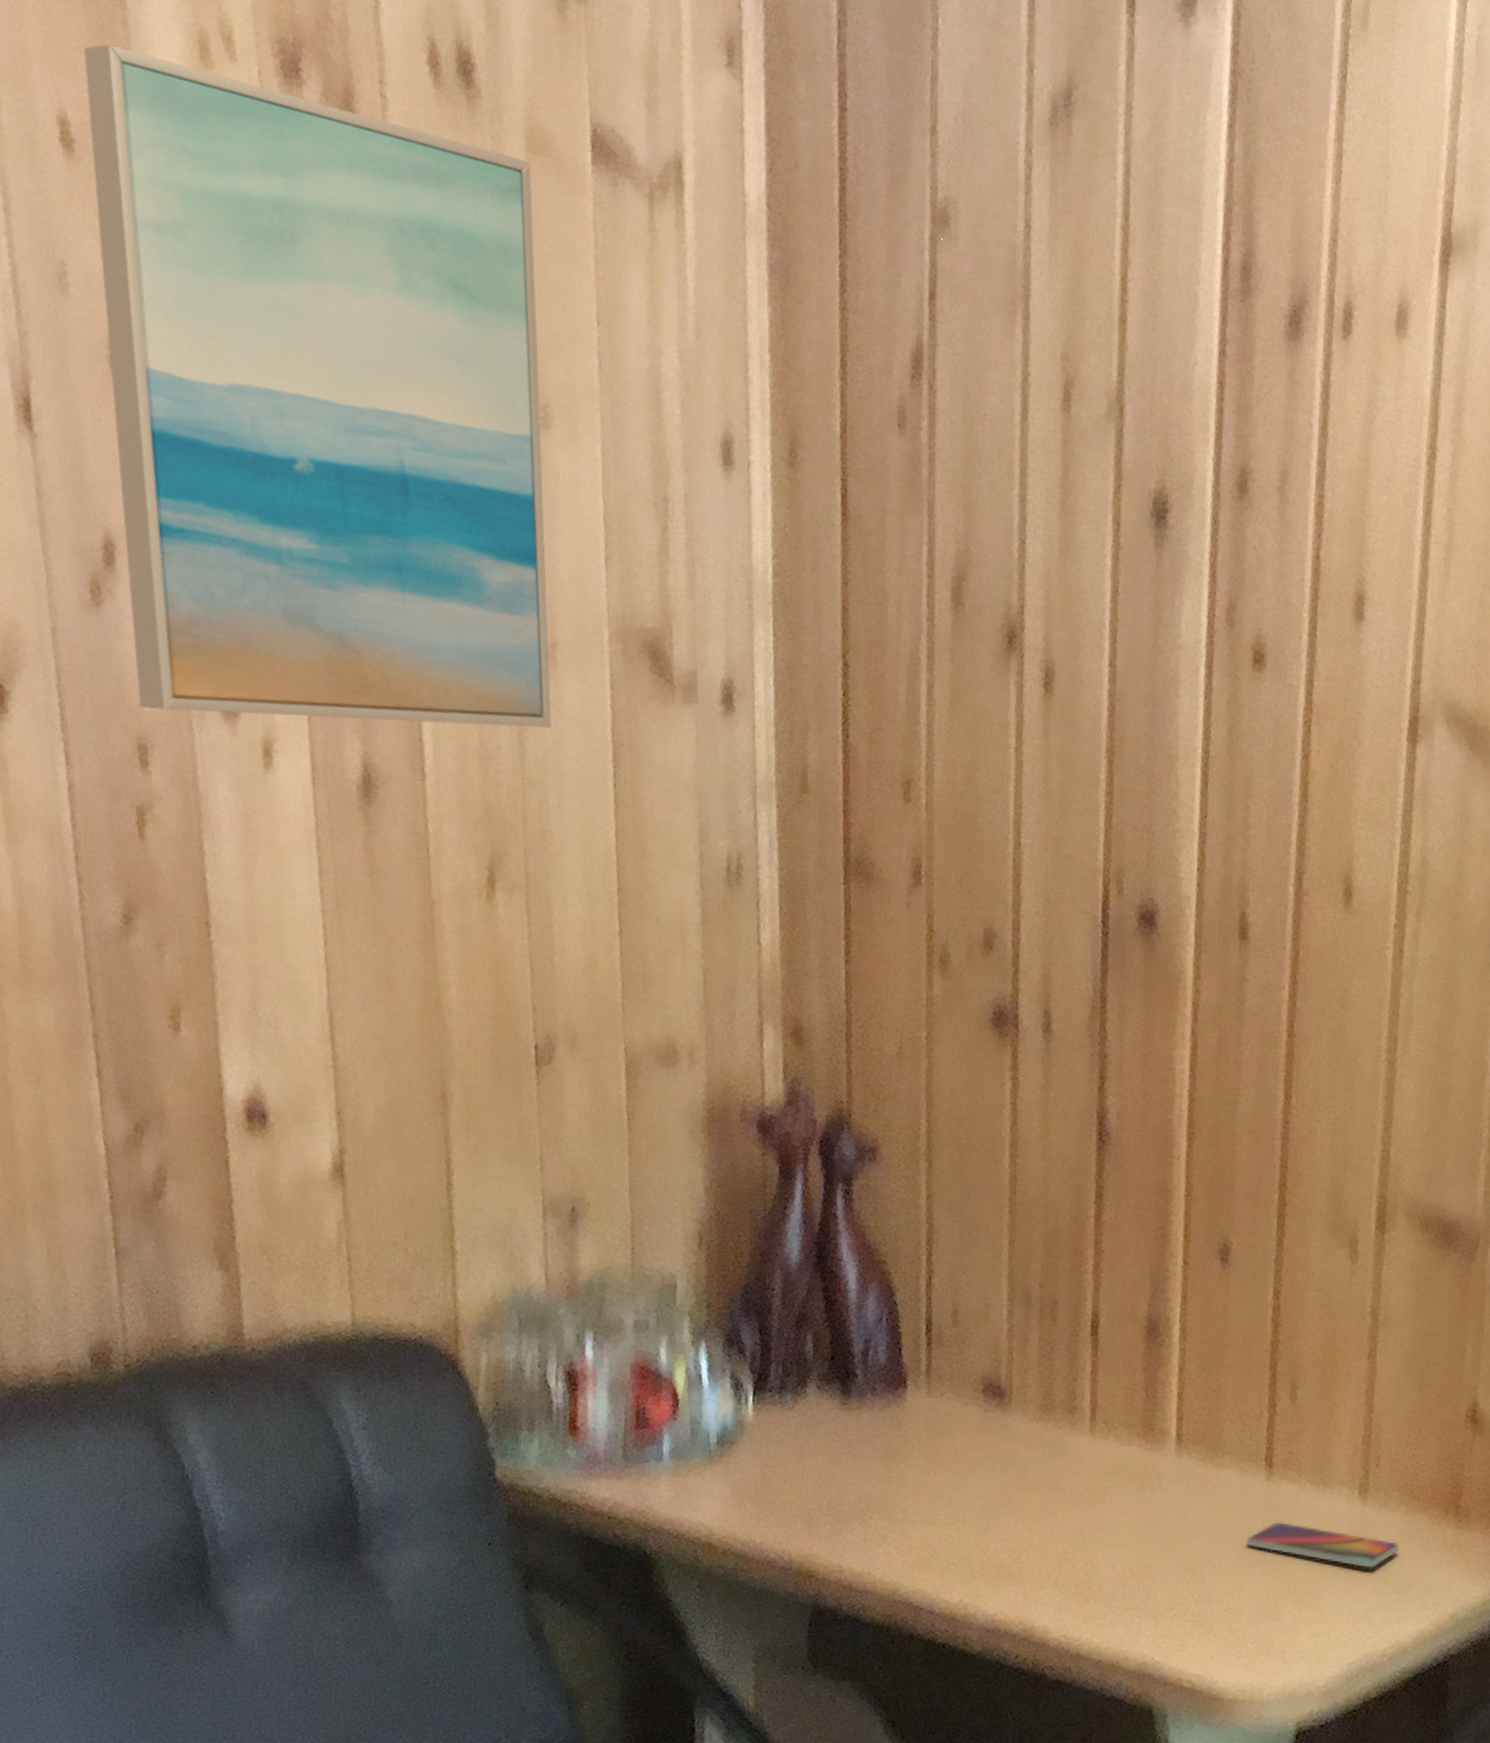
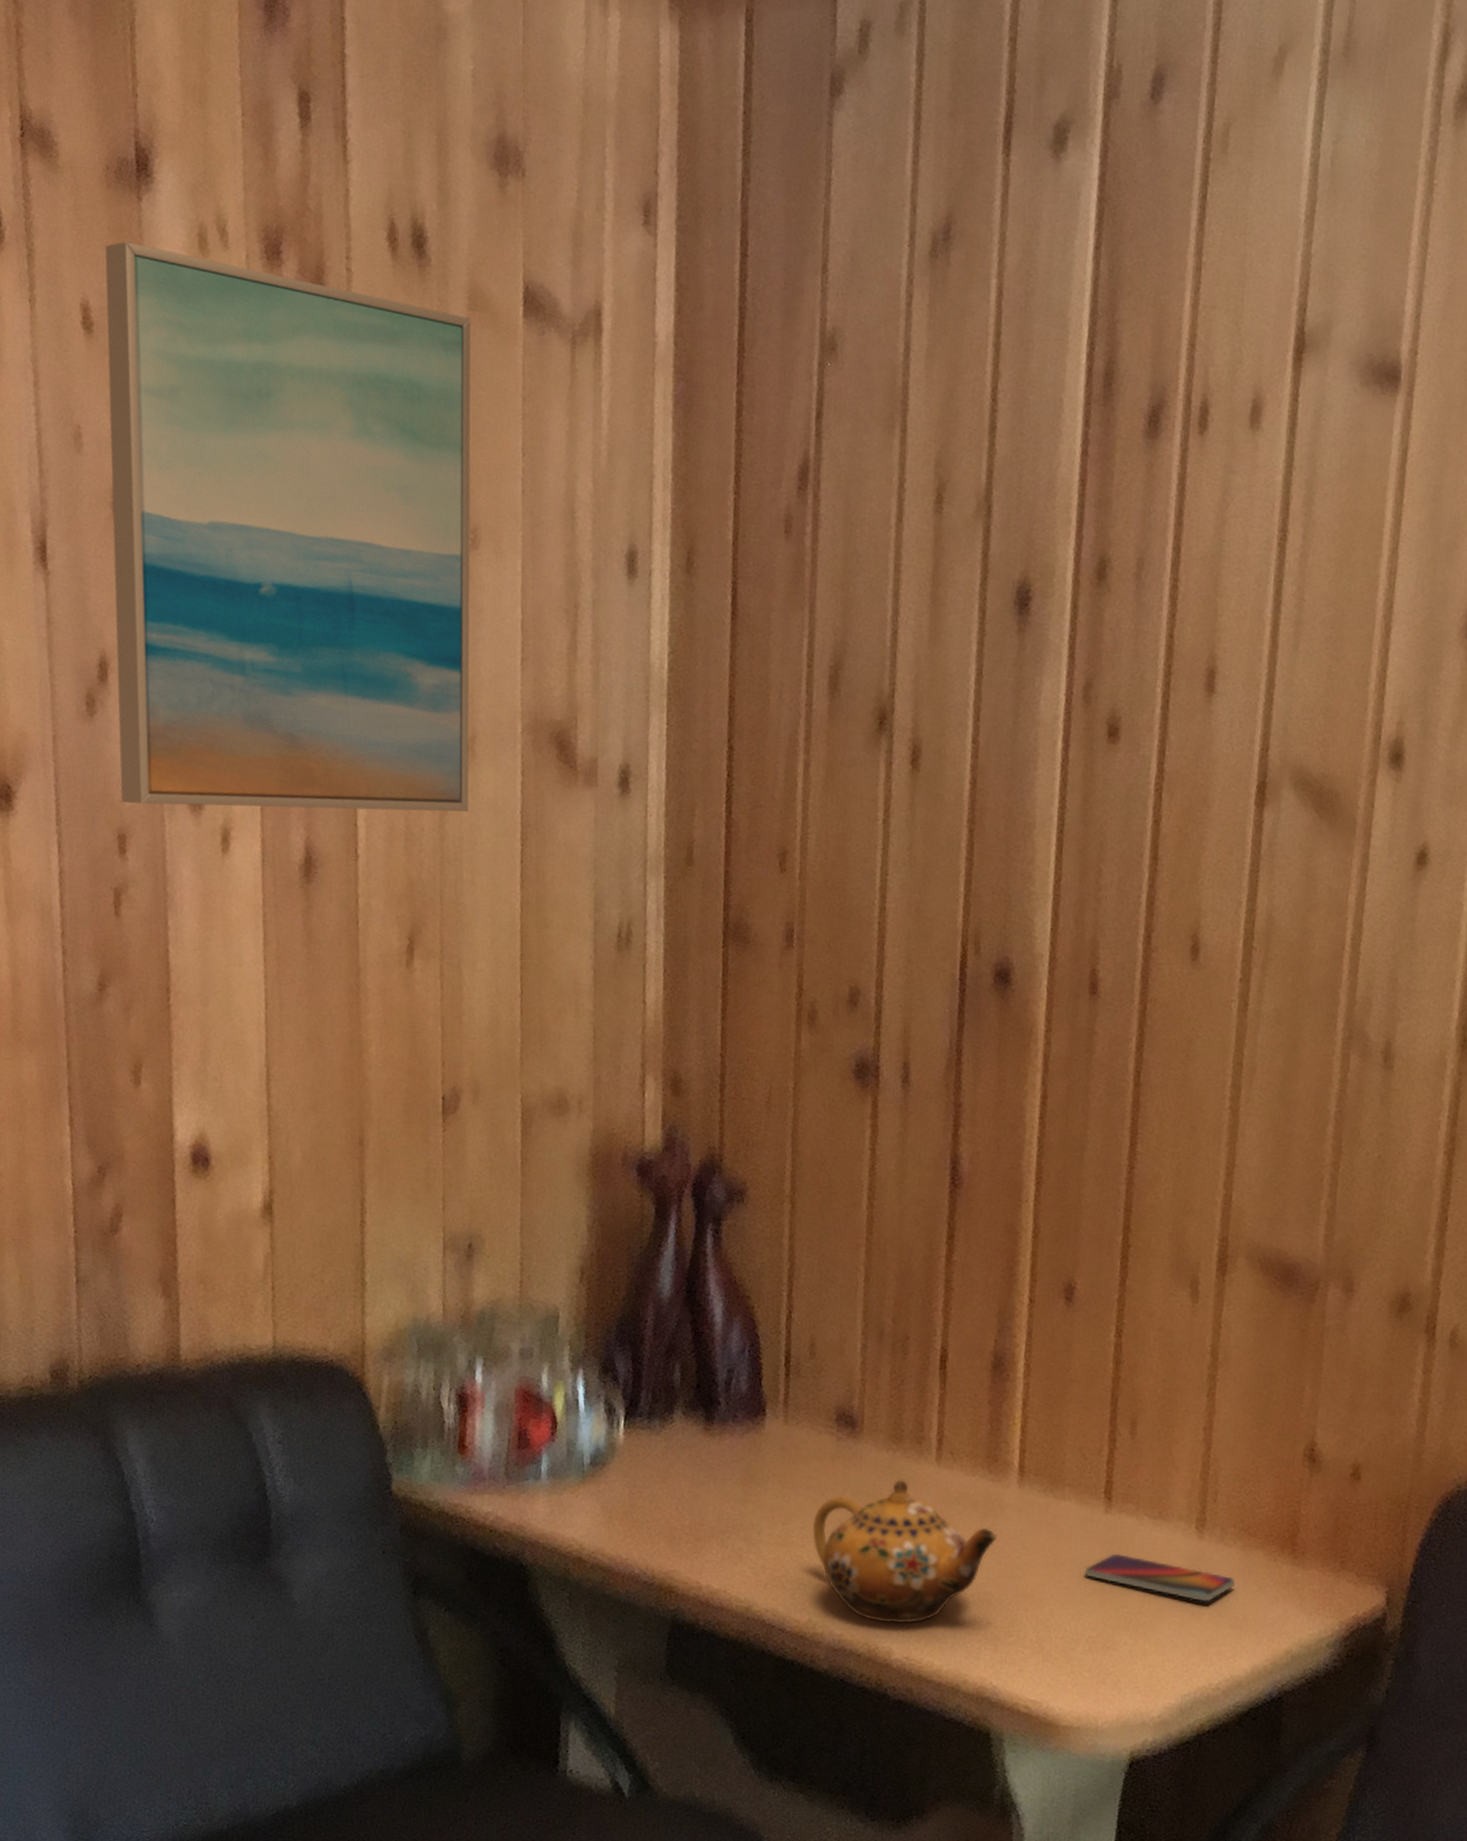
teapot: none [960,1452,1156,1602] -> present [812,1480,998,1624]

